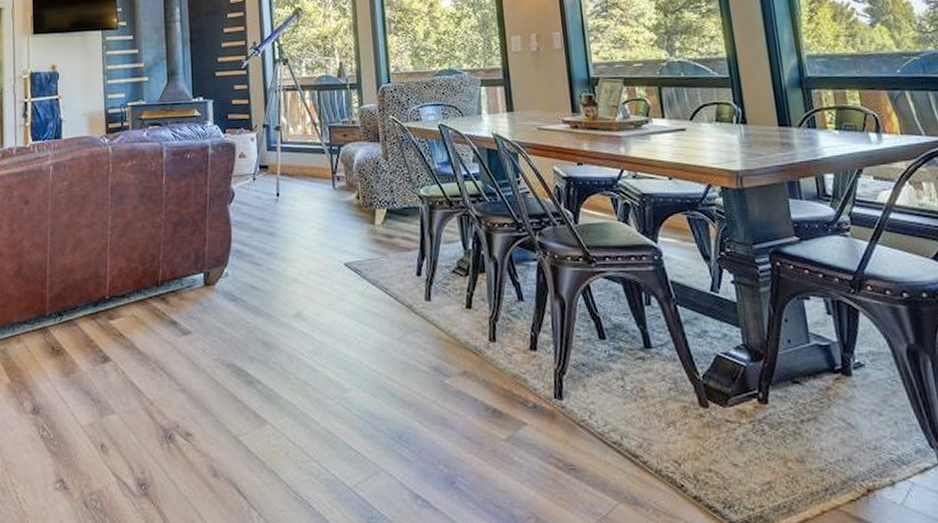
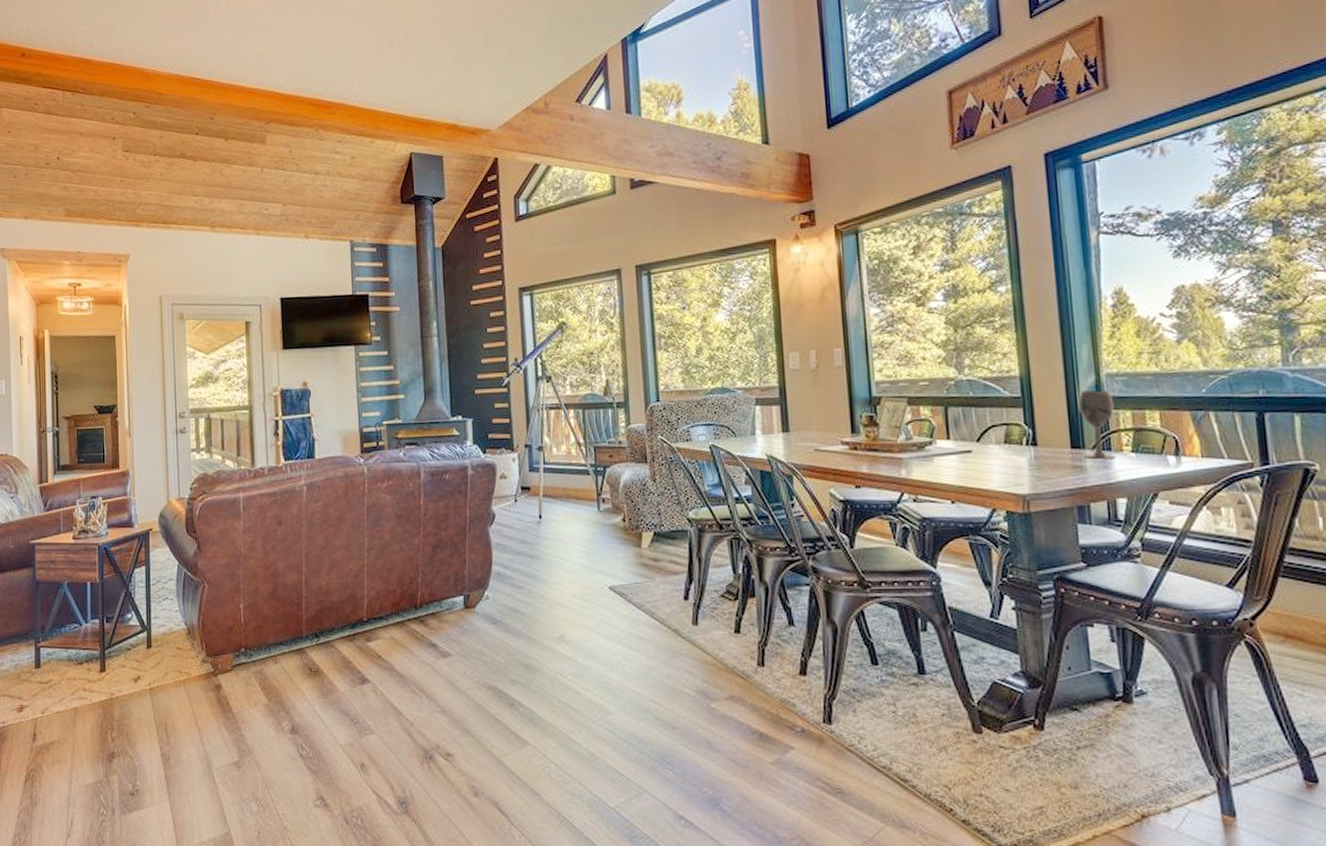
wine glass: none [782,70,821,136] -> present [1077,390,1115,459]

